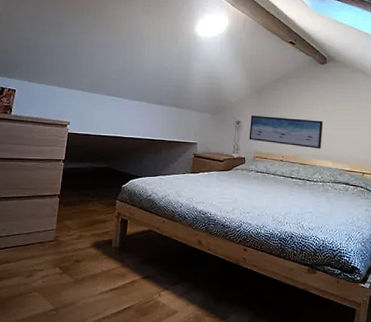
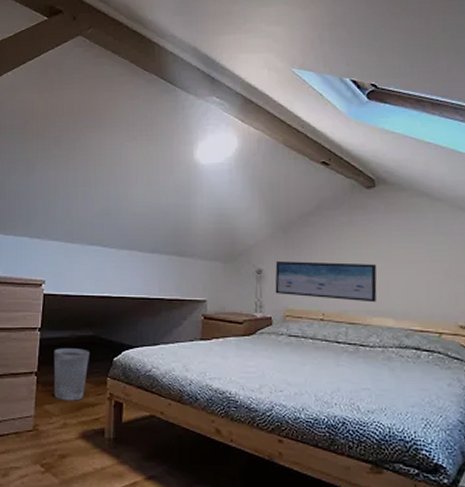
wastebasket: none [72,176,103,218] -> present [53,348,89,401]

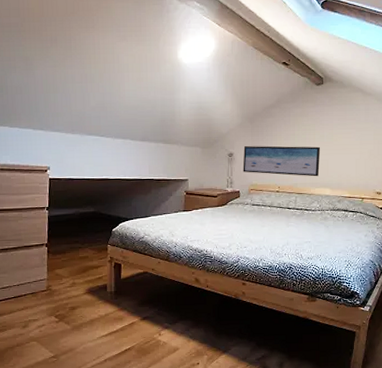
wastebasket: present [53,348,89,401] -> none [61,223,92,265]

